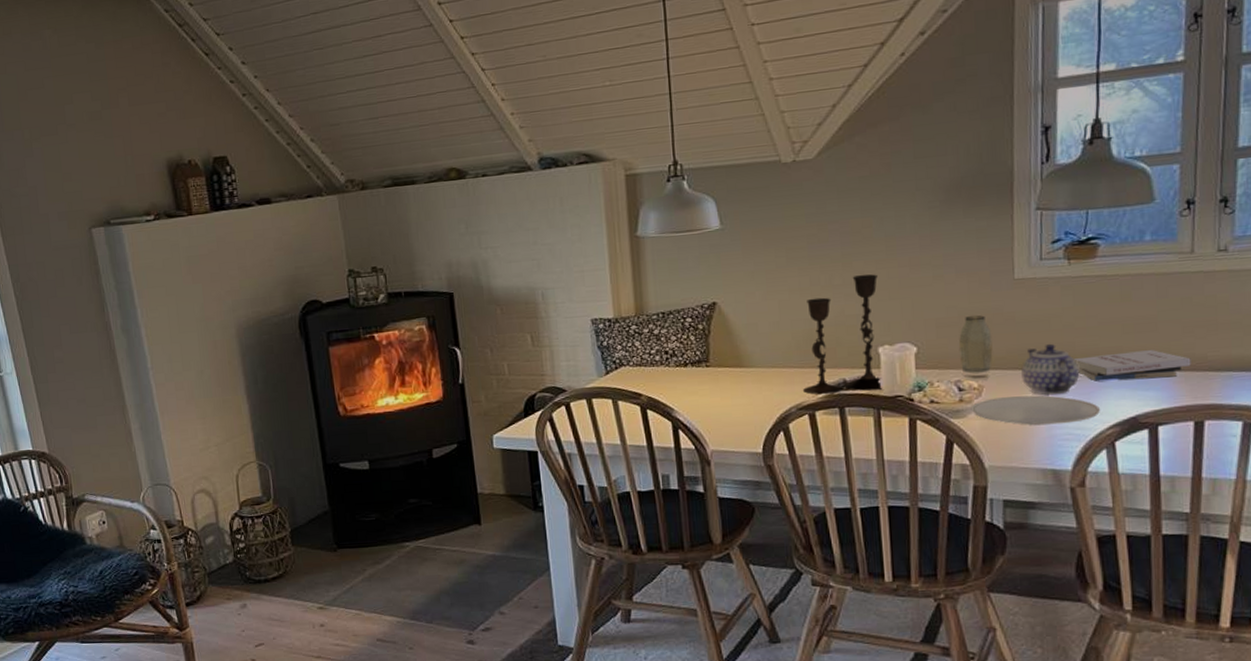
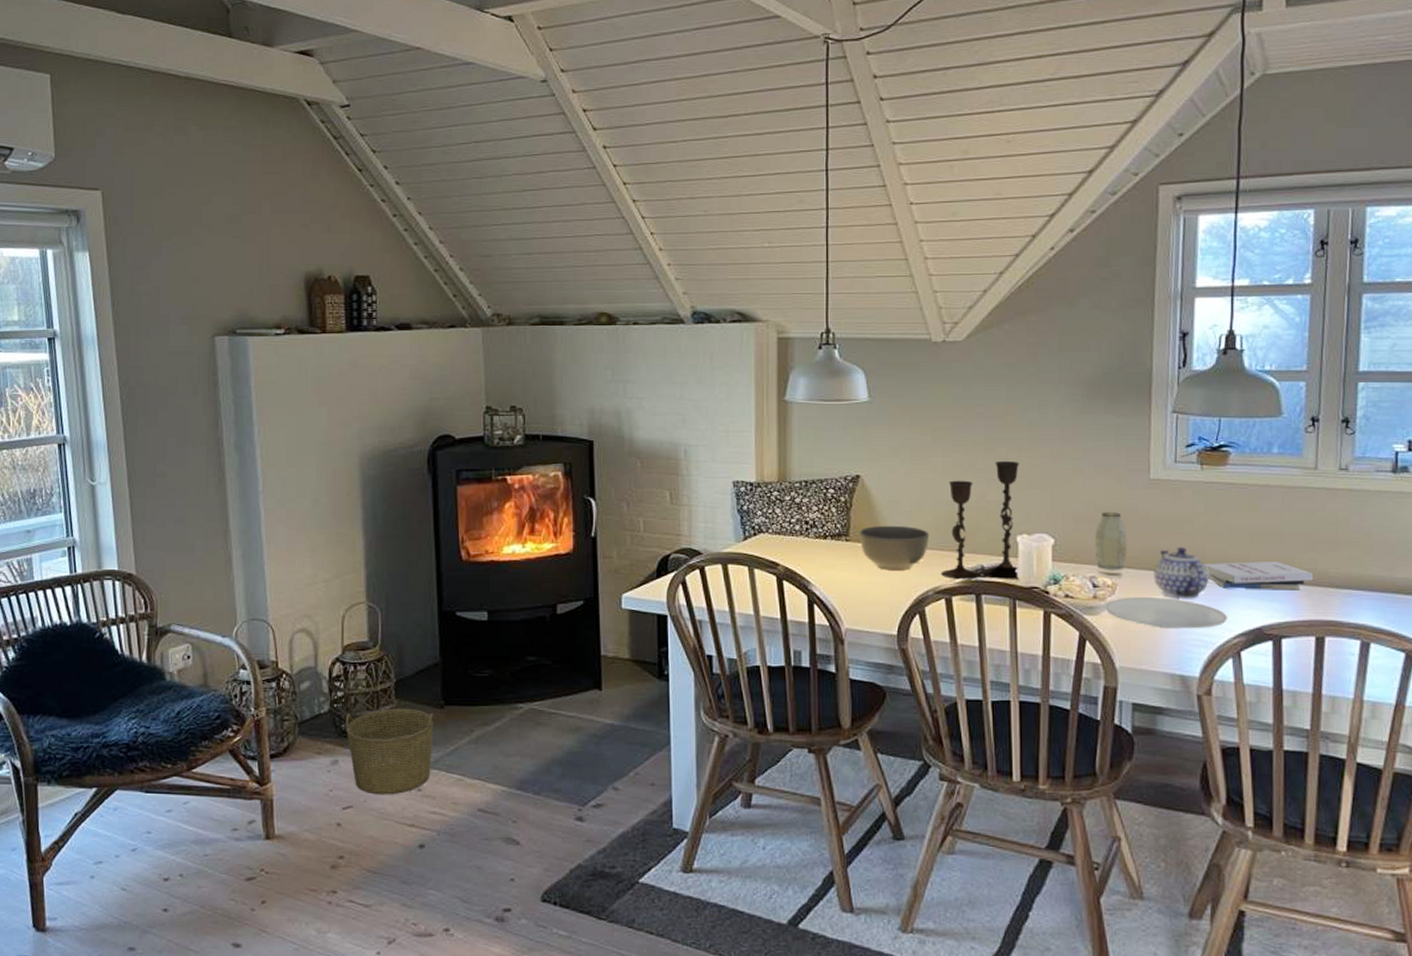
basket: none [249,553,331,632] -> present [345,708,434,795]
bowl: none [718,347,790,392] -> present [859,525,930,570]

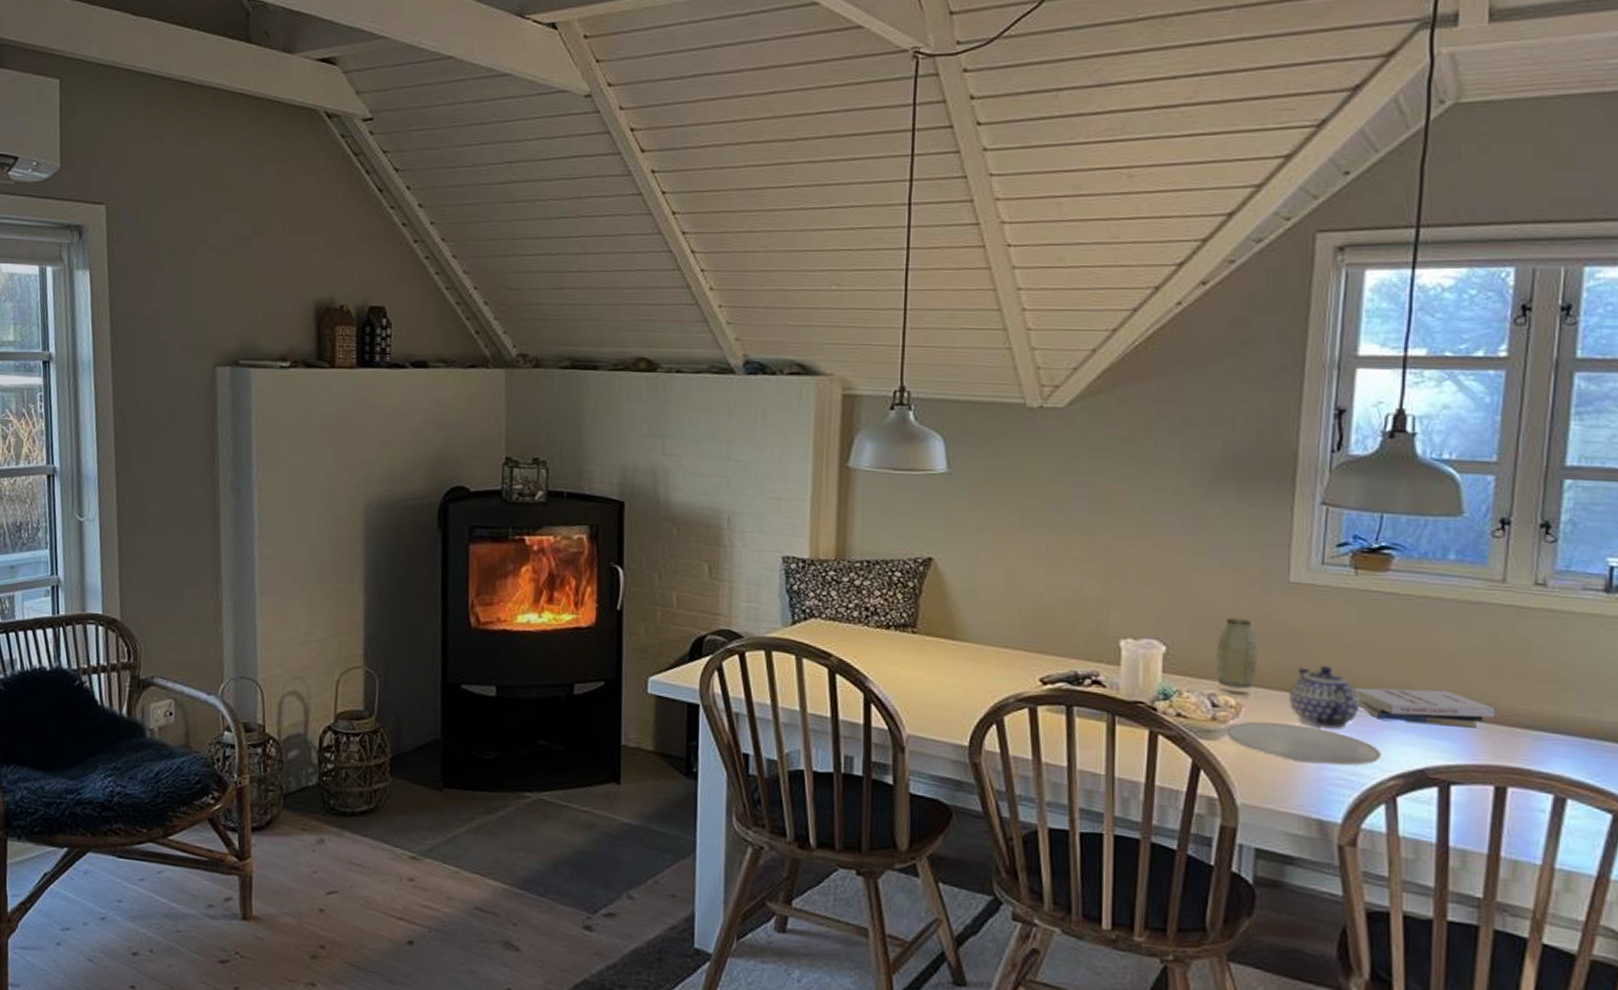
basket: present [345,708,434,795] -> none [334,786,432,882]
bowl: present [859,525,930,570] -> none [928,617,1014,672]
candlestick: present [940,460,1021,580] -> none [1024,550,1127,693]

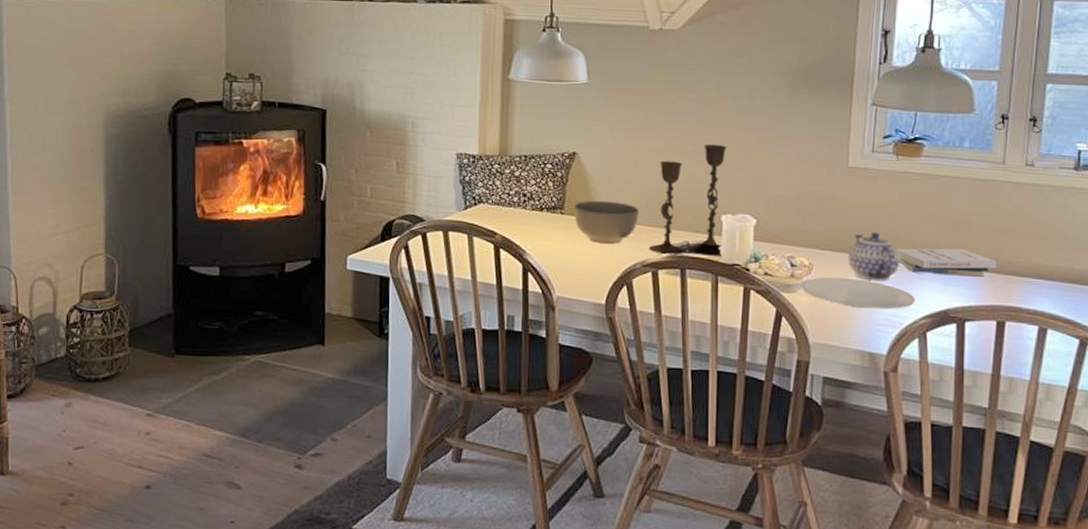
bowl: none [928,617,1014,672] -> present [573,200,640,244]
candlestick: none [1024,550,1127,693] -> present [648,144,726,257]
vase: present [1215,617,1257,700] -> none [793,195,825,260]

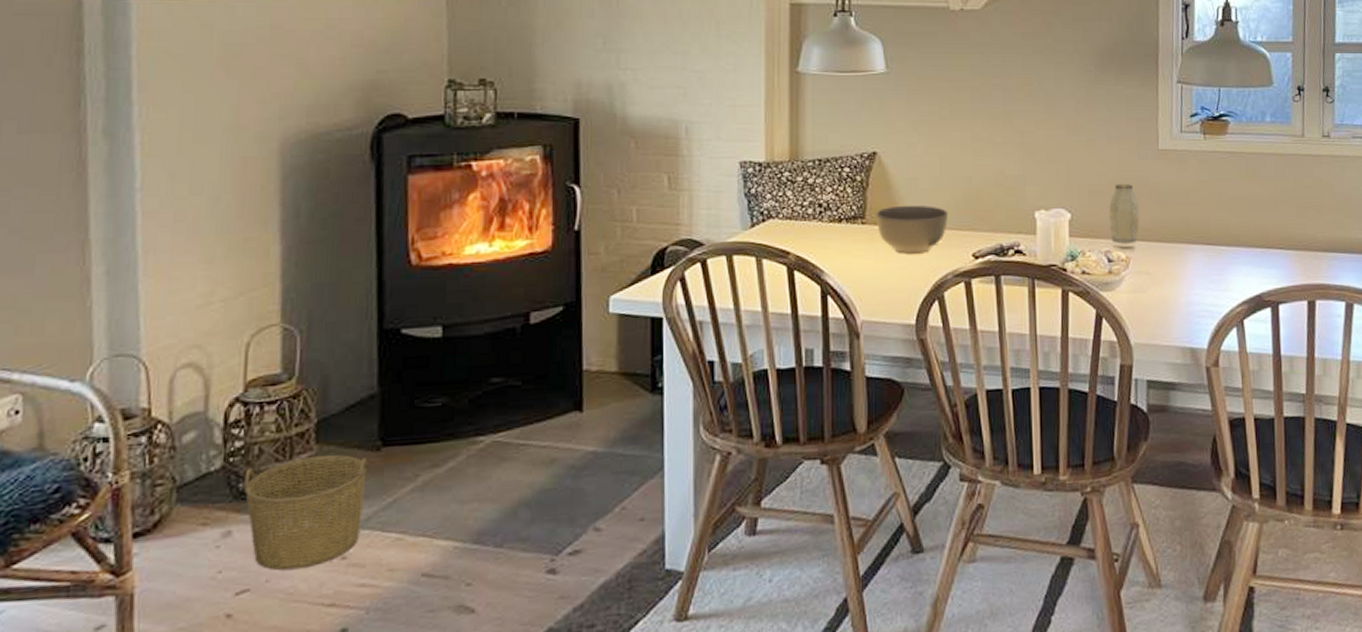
basket: none [80,355,165,437] -> present [244,454,367,571]
candlestick: present [648,144,726,257] -> none [959,133,1040,261]
vase: none [793,195,825,260] -> present [1108,183,1139,254]
plate: present [800,277,916,310] -> none [1119,269,1232,301]
teapot: present [848,231,900,280] -> none [1164,216,1214,269]
books: present [895,248,997,277] -> none [1208,228,1304,257]

